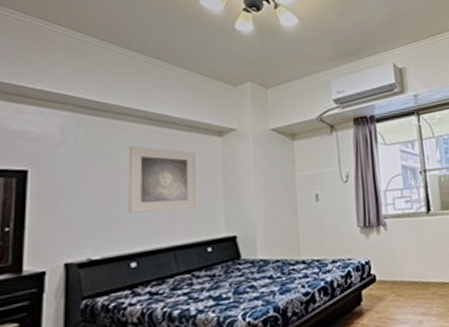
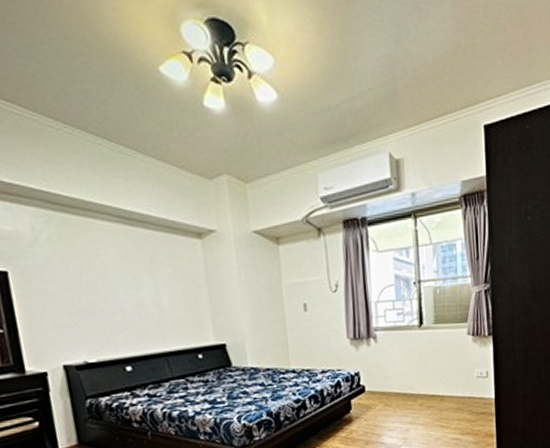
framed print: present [128,146,197,214] -> none [106,247,183,319]

